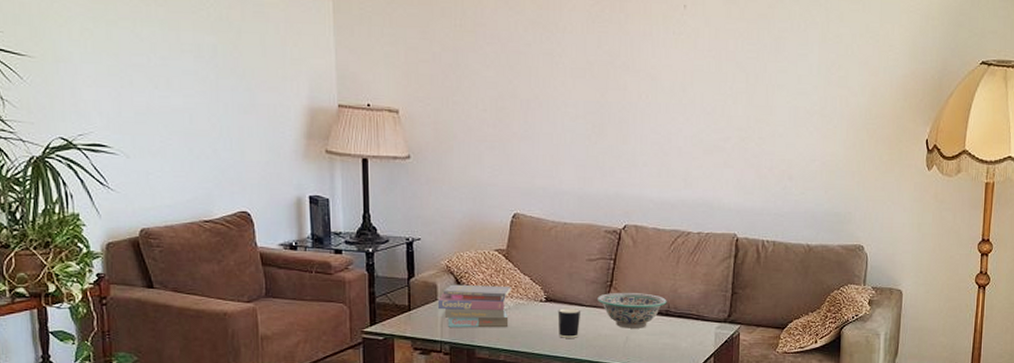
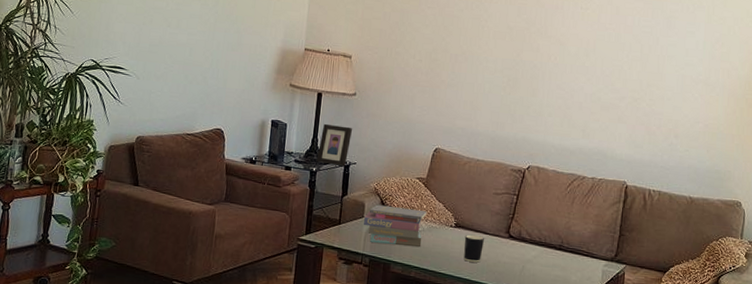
picture frame: none [371,195,412,243] -> present [316,123,353,166]
decorative bowl: present [598,292,667,328] -> none [500,224,561,259]

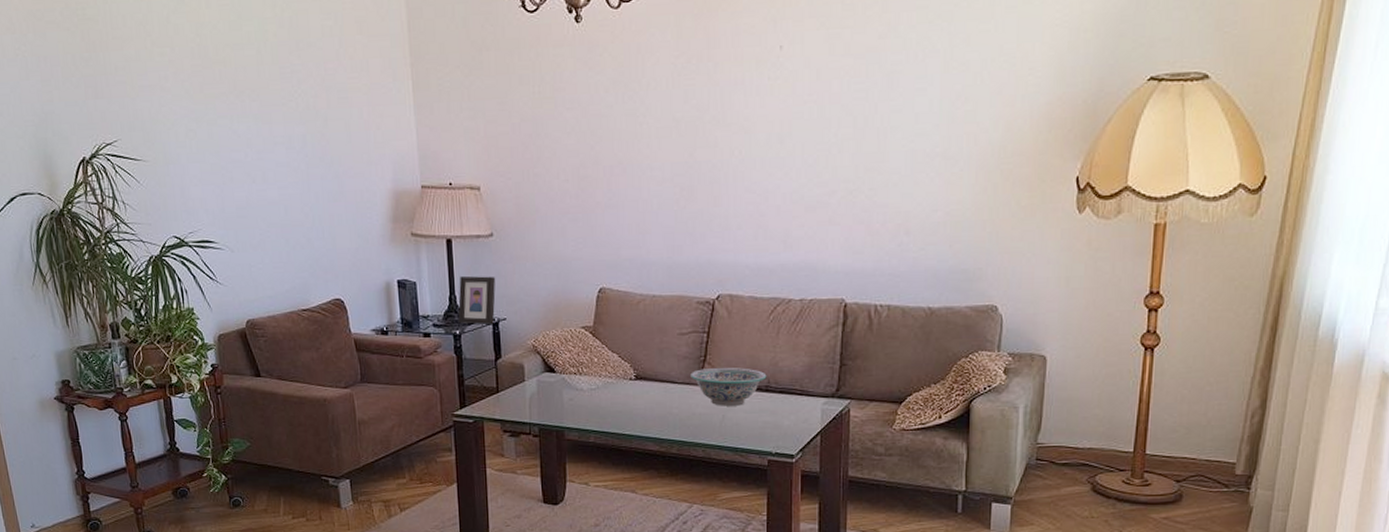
books: present [363,204,427,247] -> none [525,364,599,409]
mug: present [463,234,484,263] -> none [648,385,673,418]
decorative bowl: none [500,224,561,259] -> present [690,367,767,406]

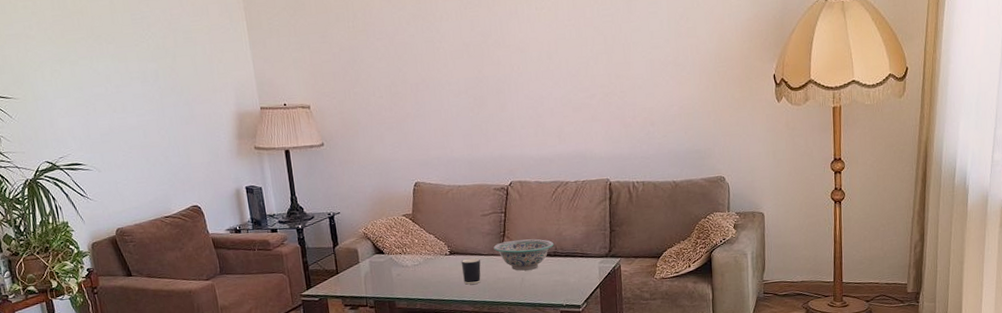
picture frame: present [458,275,496,325] -> none [298,178,330,219]
mug: none [648,385,673,418] -> present [461,258,481,285]

